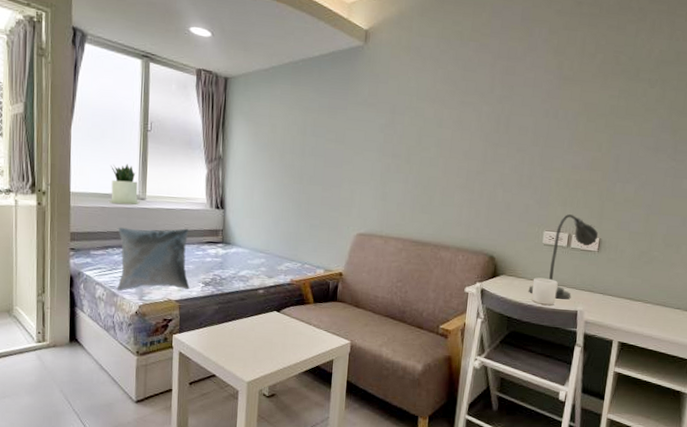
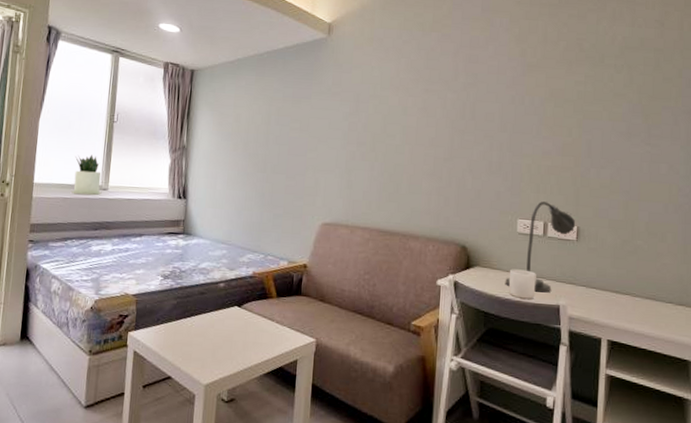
pillow: present [117,227,190,292] -> none [73,218,150,286]

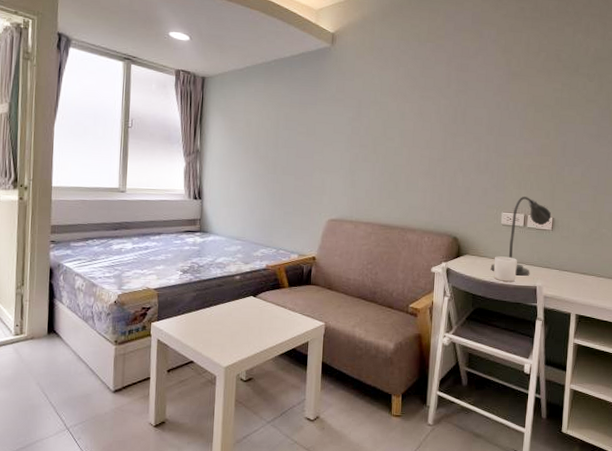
planter: present [70,154,102,196] -> none [89,158,120,198]

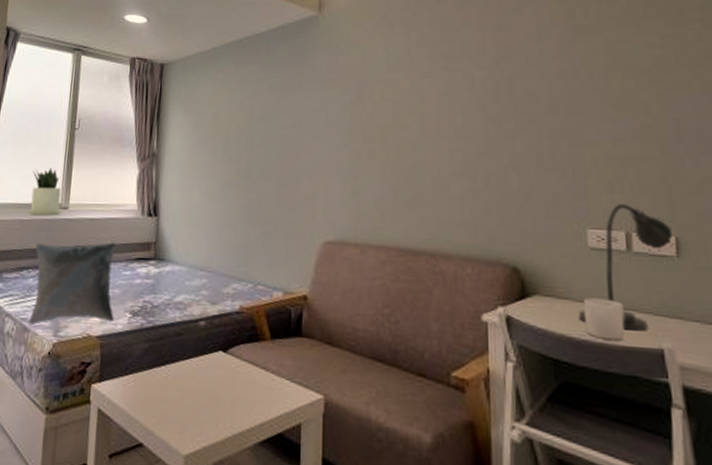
planter: none [89,158,120,198] -> present [27,168,62,216]
pillow: none [96,219,168,282] -> present [28,243,116,326]

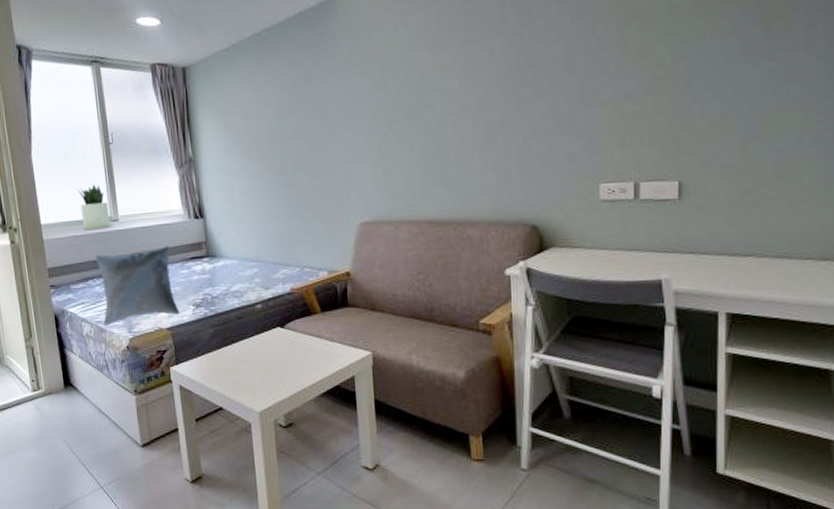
desk lamp: present [578,204,674,331] -> none [589,157,677,268]
mug: present [583,297,625,341] -> none [594,243,629,278]

